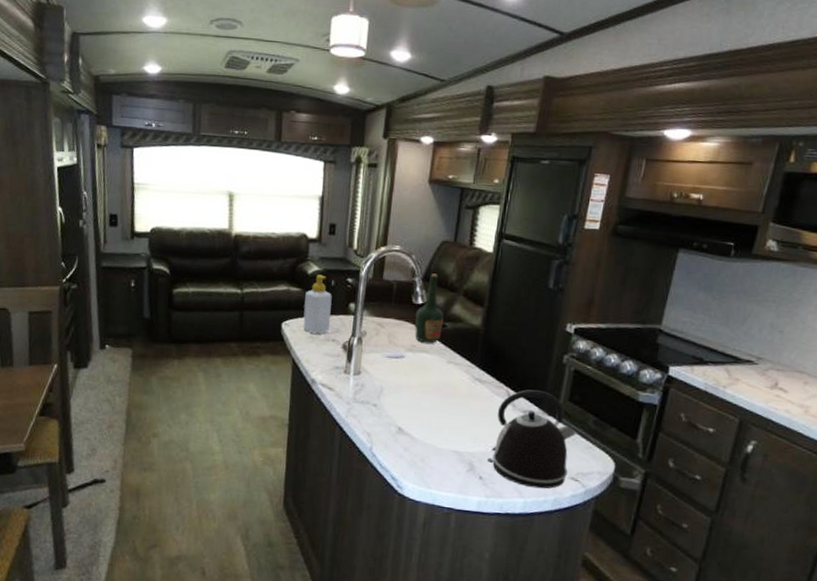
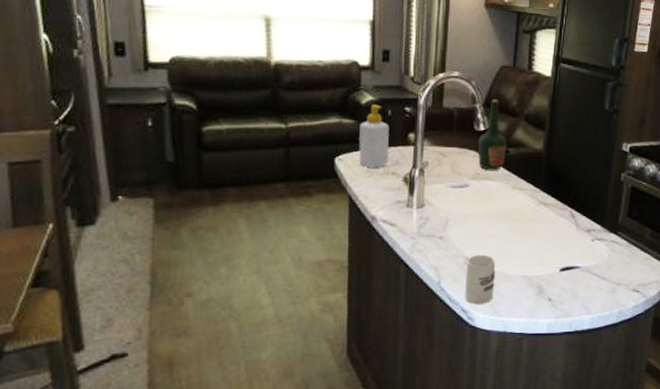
cup: none [395,425,427,474] -> present [465,254,496,304]
kettle: present [486,389,577,489] -> none [554,209,636,303]

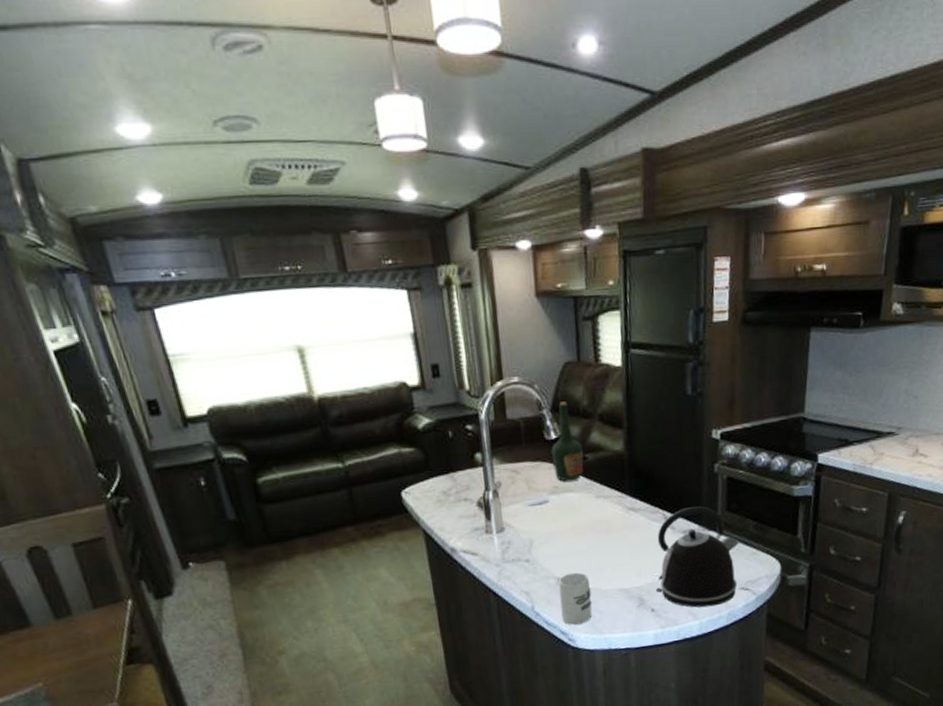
soap bottle: present [358,104,389,168] -> none [421,427,458,497]
kettle: none [554,209,636,303] -> present [655,506,740,608]

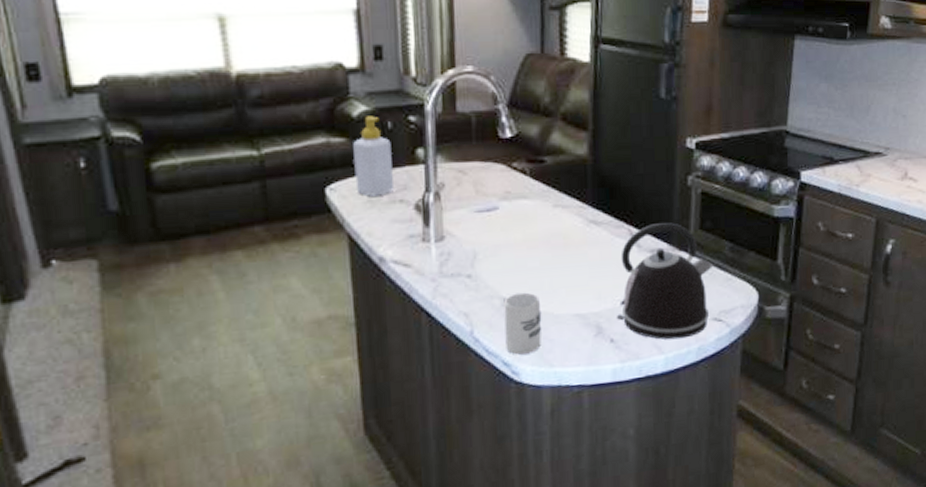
soap bottle: none [421,427,458,497] -> present [353,116,393,196]
bottle: present [551,401,584,481] -> none [505,96,542,186]

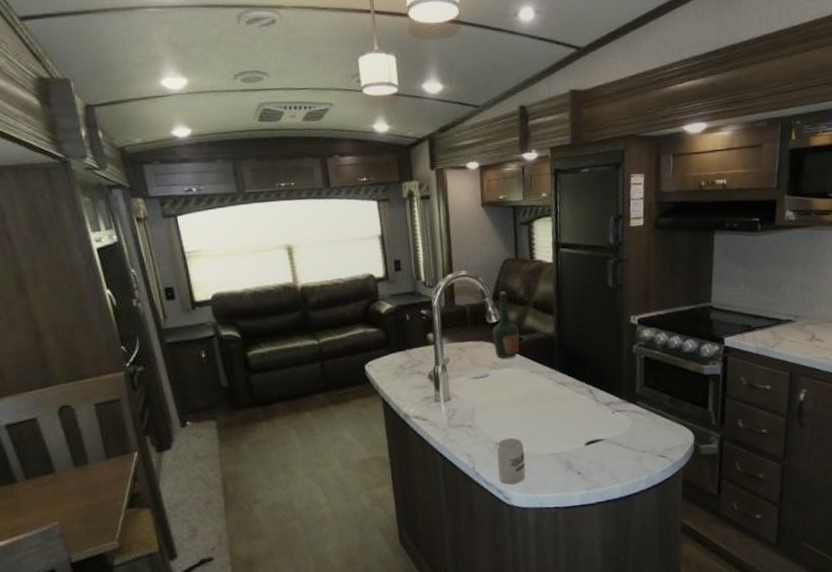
soap bottle: present [353,116,393,196] -> none [383,311,413,370]
bottle: none [505,96,542,186] -> present [492,291,520,359]
kettle: present [616,223,714,340] -> none [581,382,657,472]

